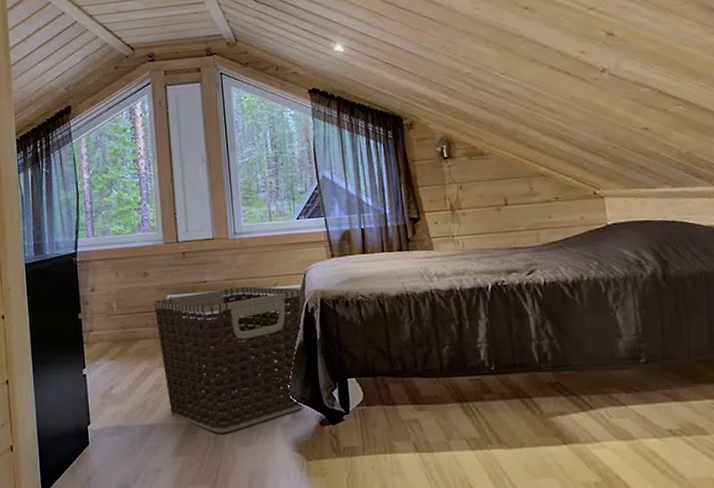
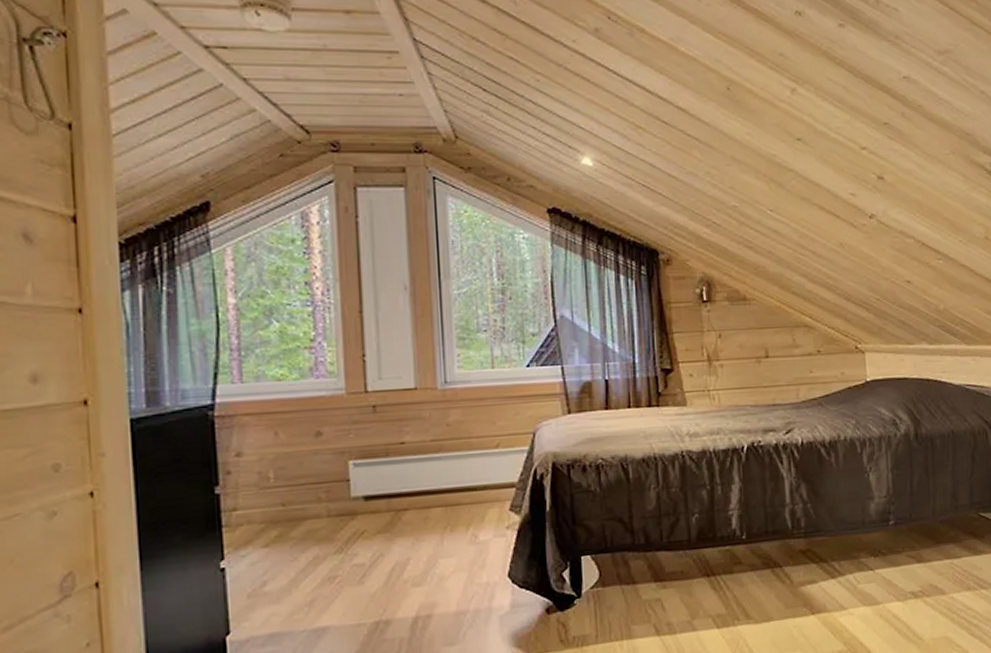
clothes hamper: present [152,286,304,433] -> none [328,448,529,633]

